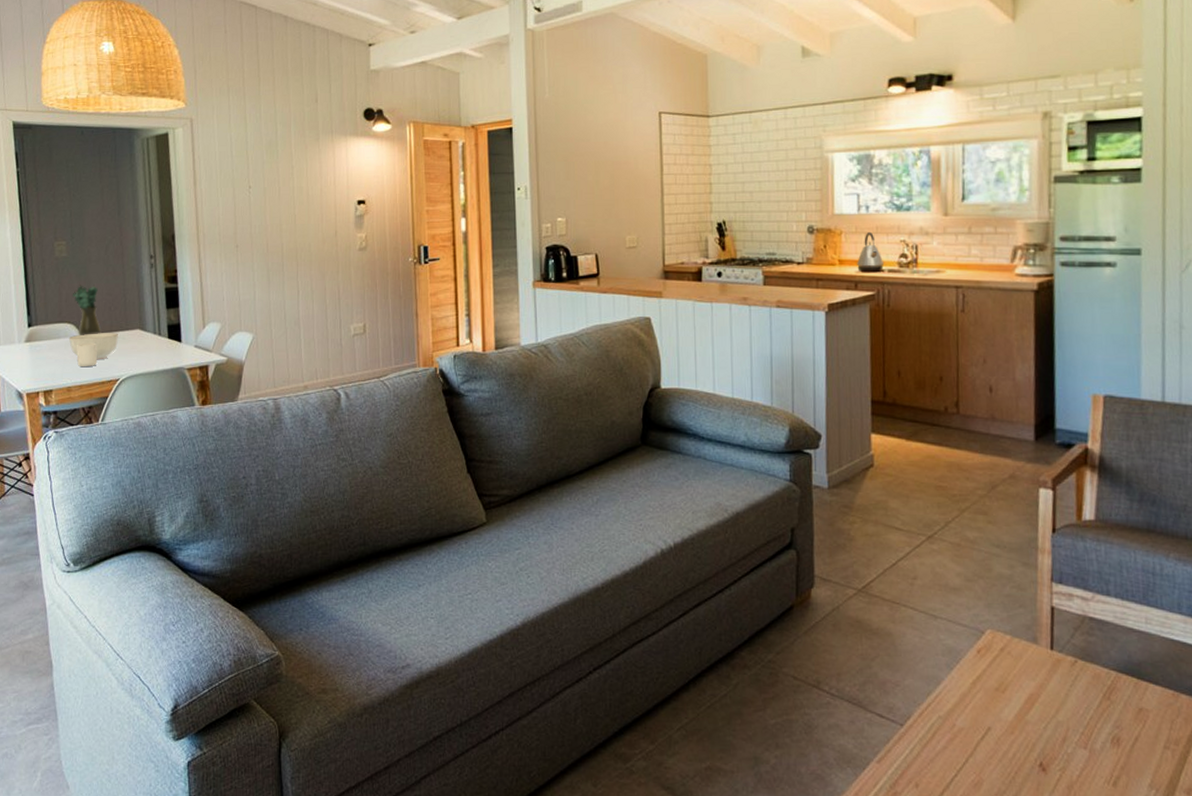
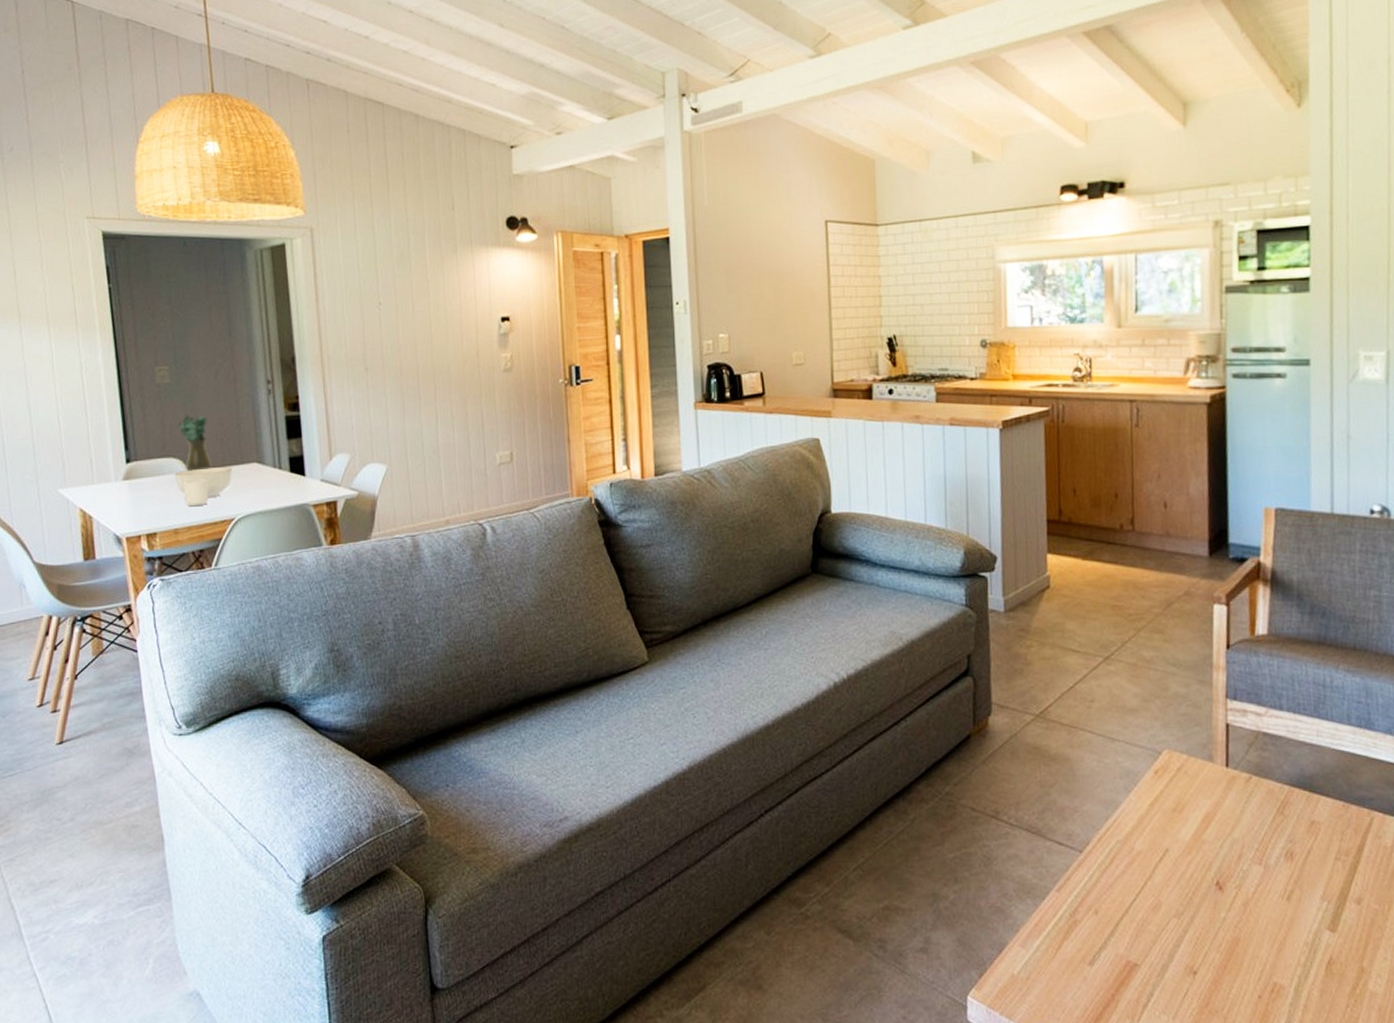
kettle: present [857,231,885,273] -> none [1031,345,1059,388]

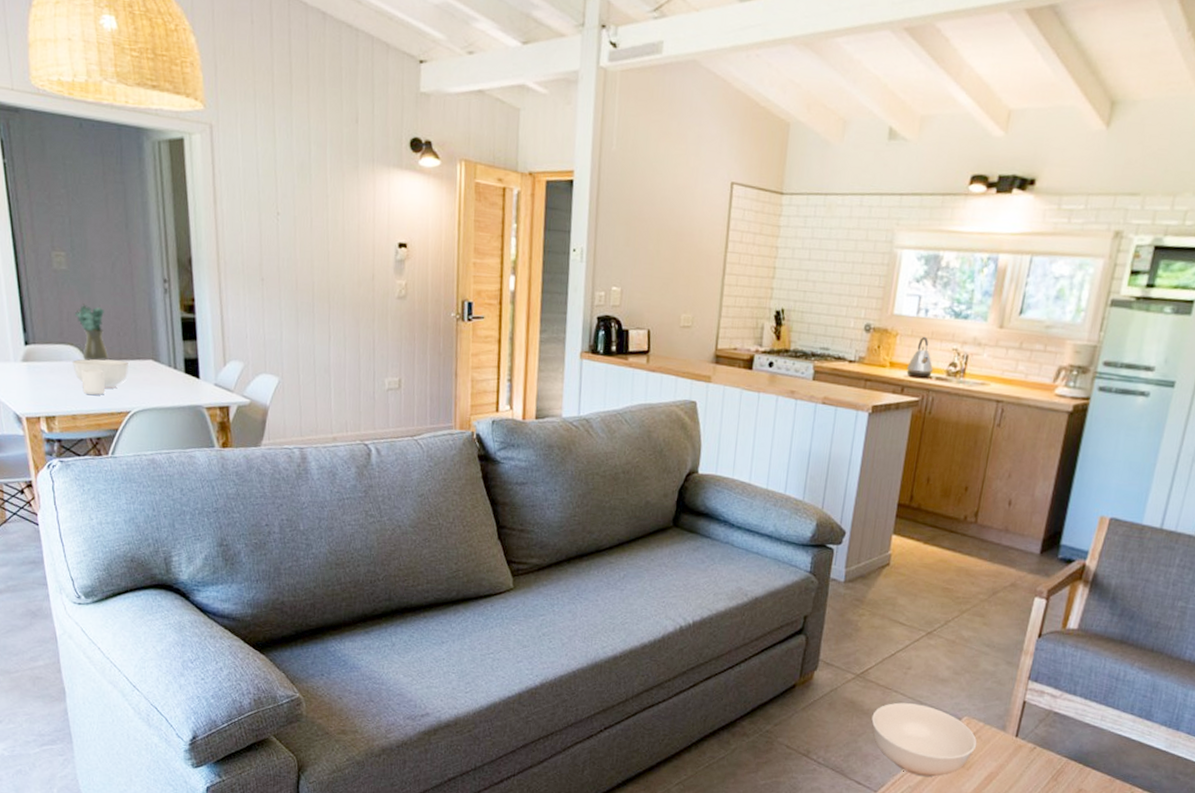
kettle: none [1031,345,1059,388] -> present [906,336,934,379]
bowl: none [1061,741,1185,827] -> present [871,702,977,777]

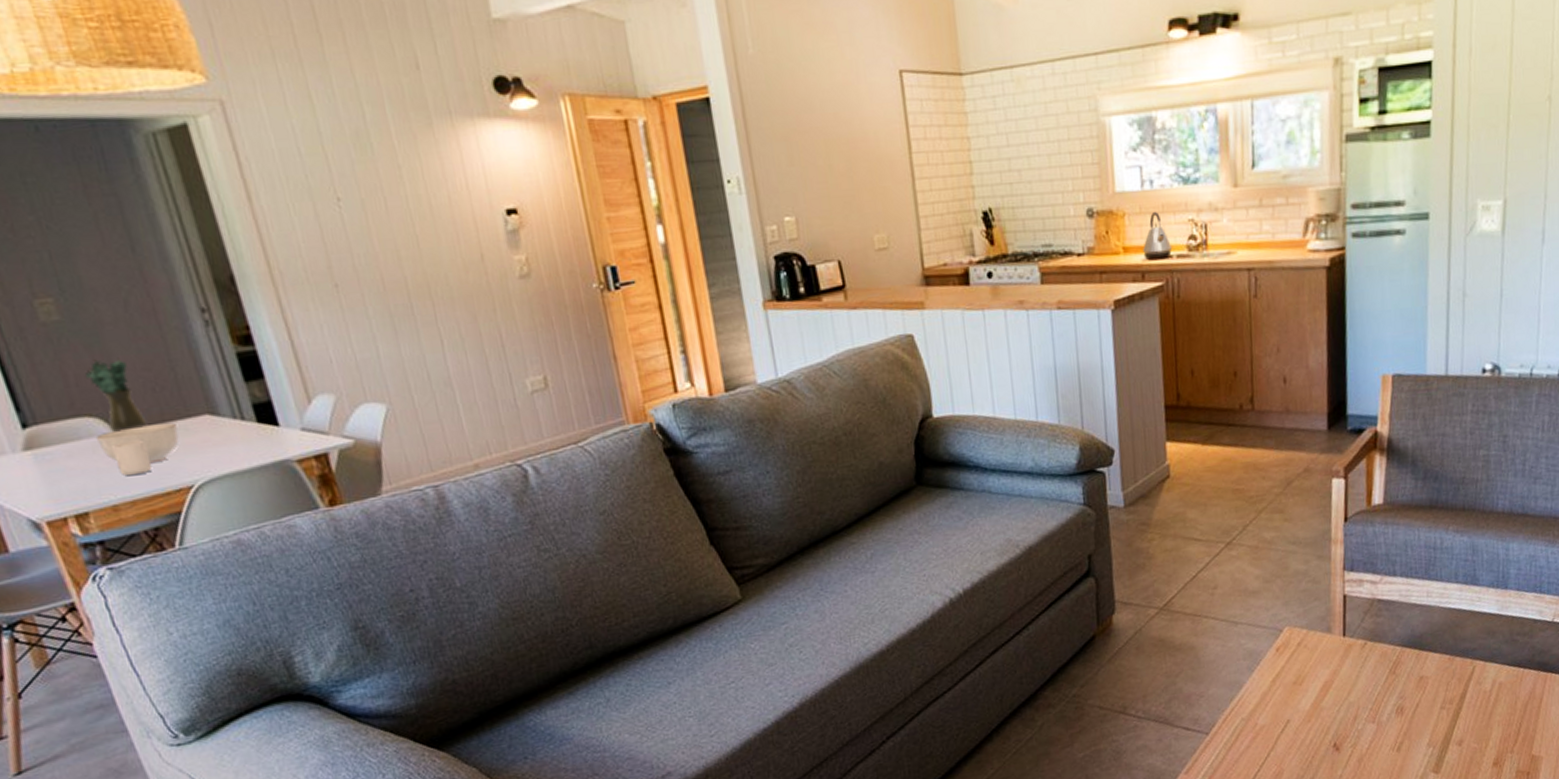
bowl: present [871,702,977,777] -> none [1186,624,1305,705]

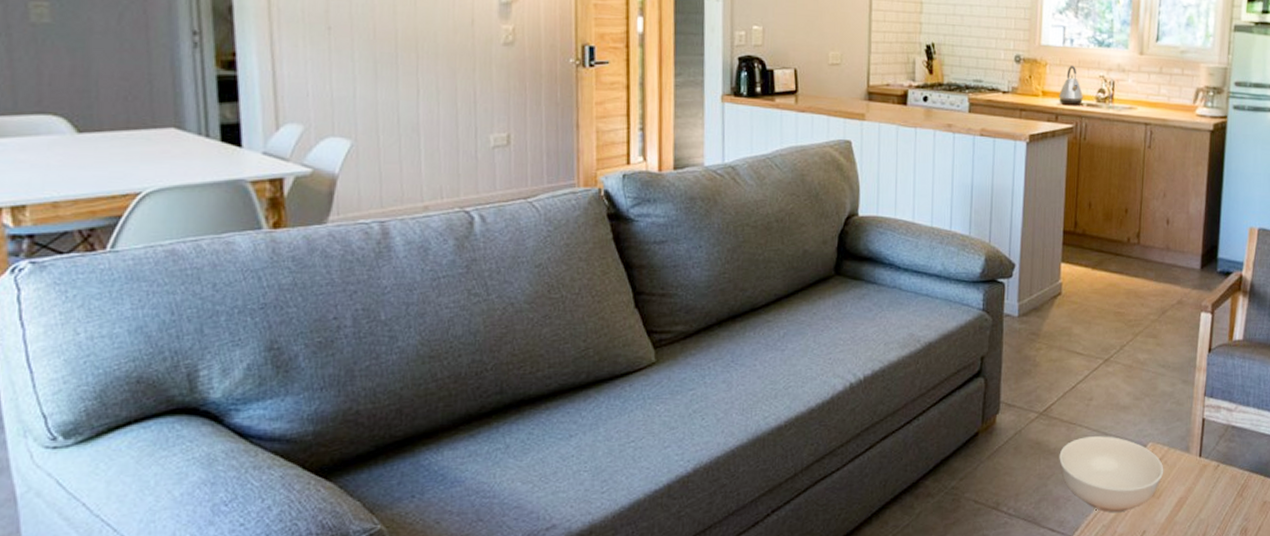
vase: present [86,357,148,432] -> none [61,63,111,133]
bowl: present [95,423,179,464] -> none [54,130,139,167]
cup: present [112,439,153,477] -> none [68,142,105,176]
bowl: none [1186,624,1305,705] -> present [1059,436,1164,513]

